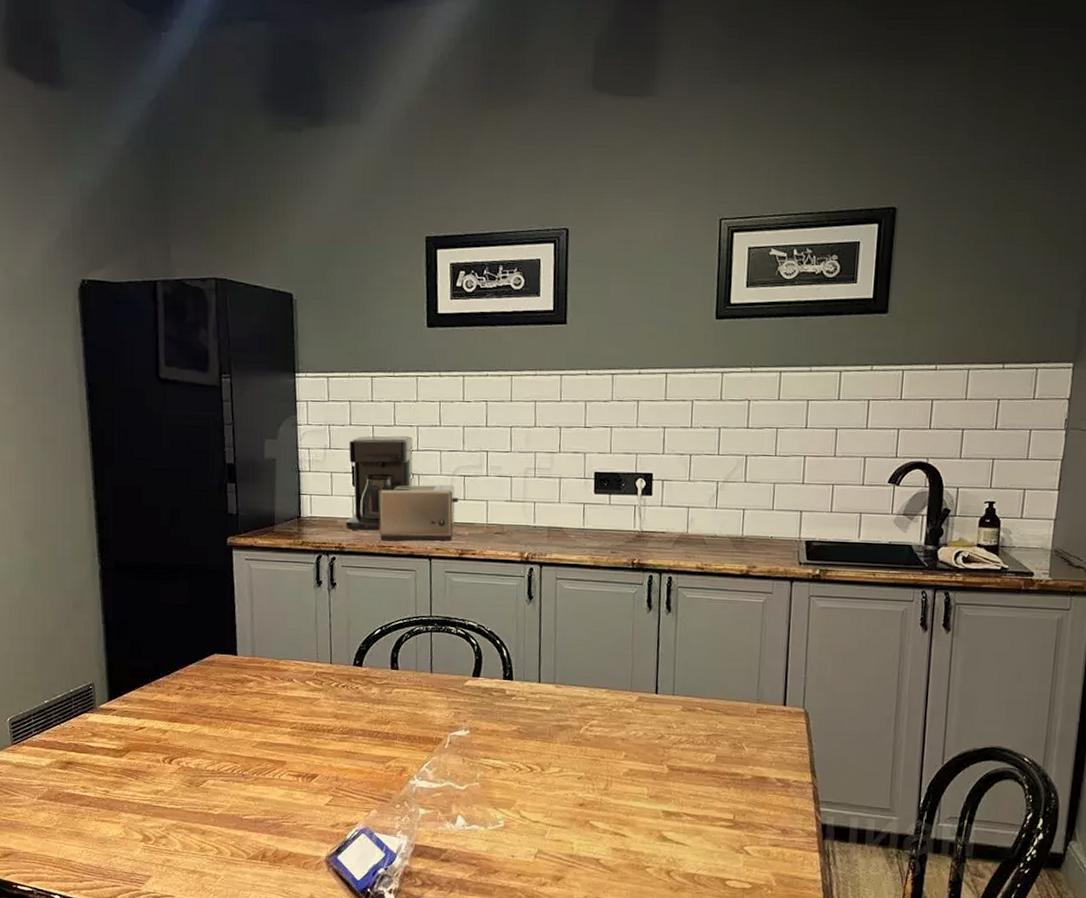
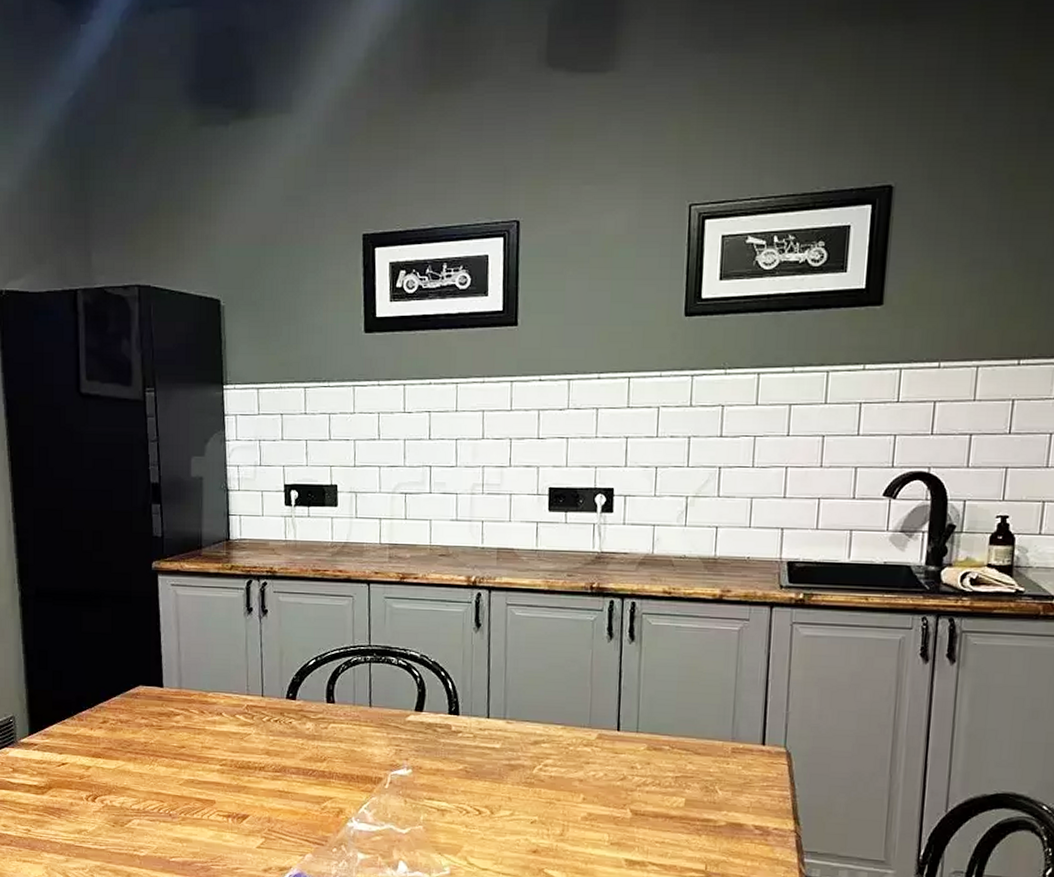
coffee maker: present [346,436,413,531] -> none [278,451,350,554]
toaster: present [378,484,459,541] -> none [312,503,400,565]

